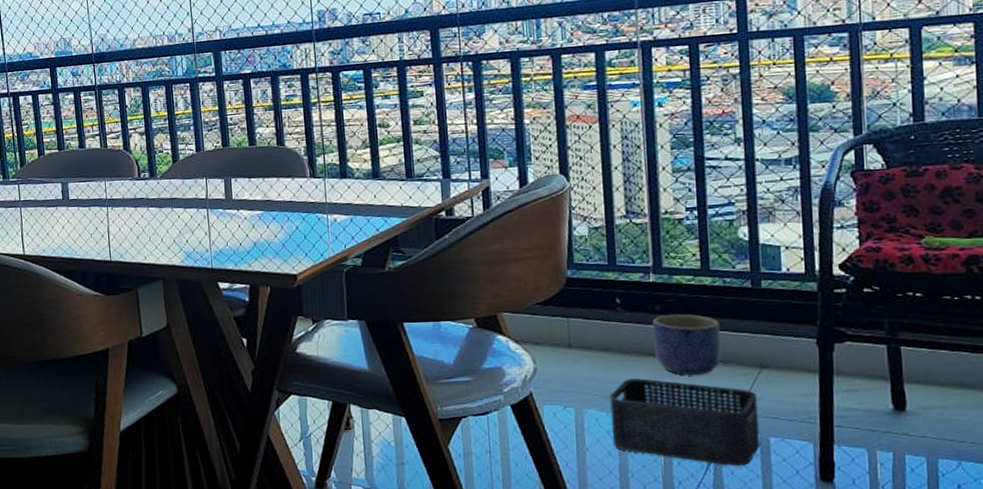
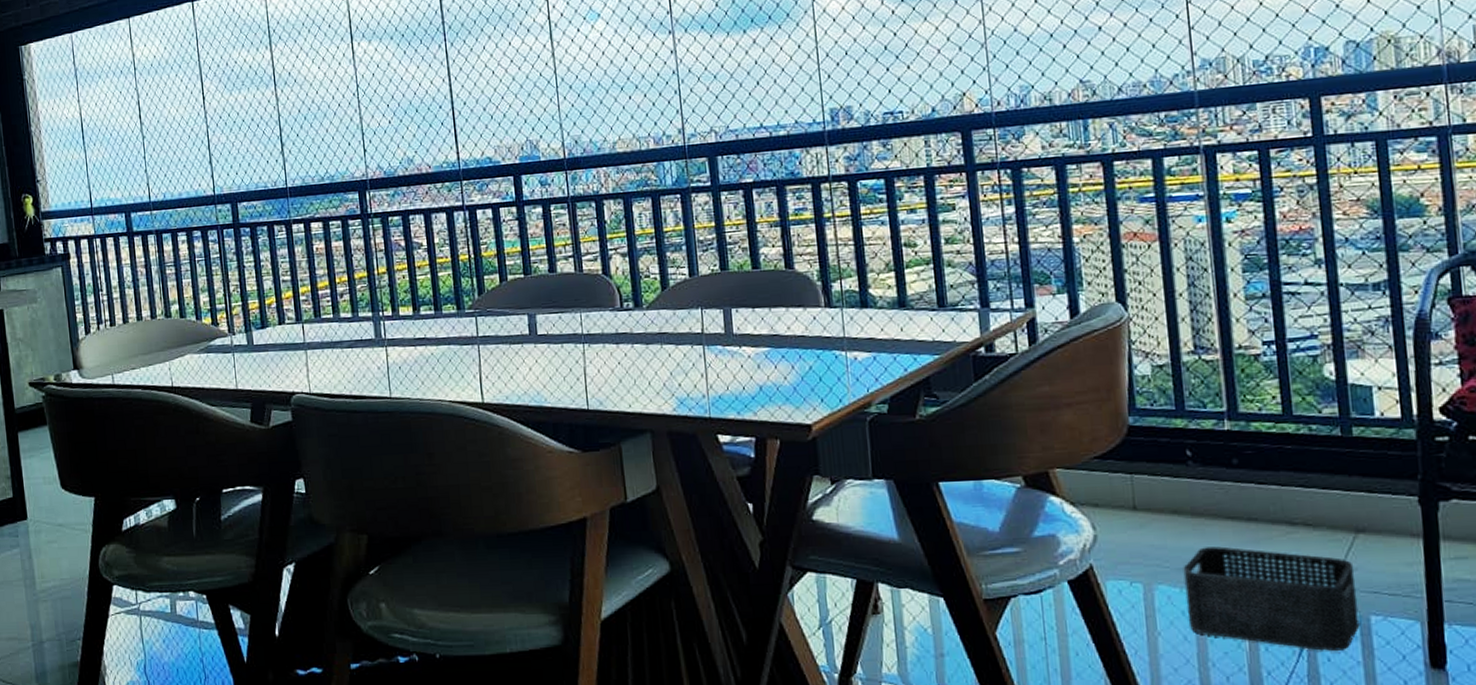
planter: present [652,314,722,376] -> none [1229,468,1310,542]

